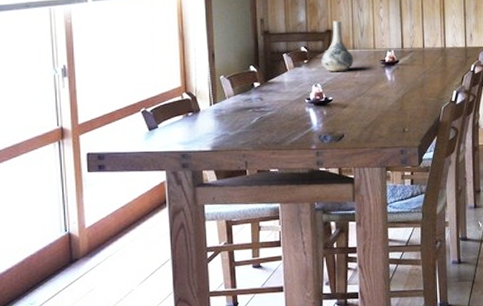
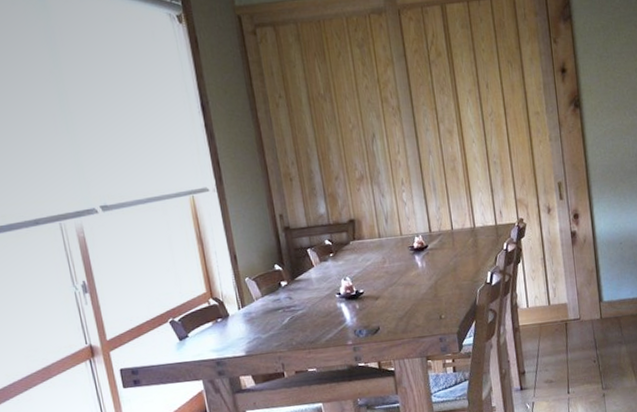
decorative vase: present [320,21,354,71] -> none [346,209,381,263]

